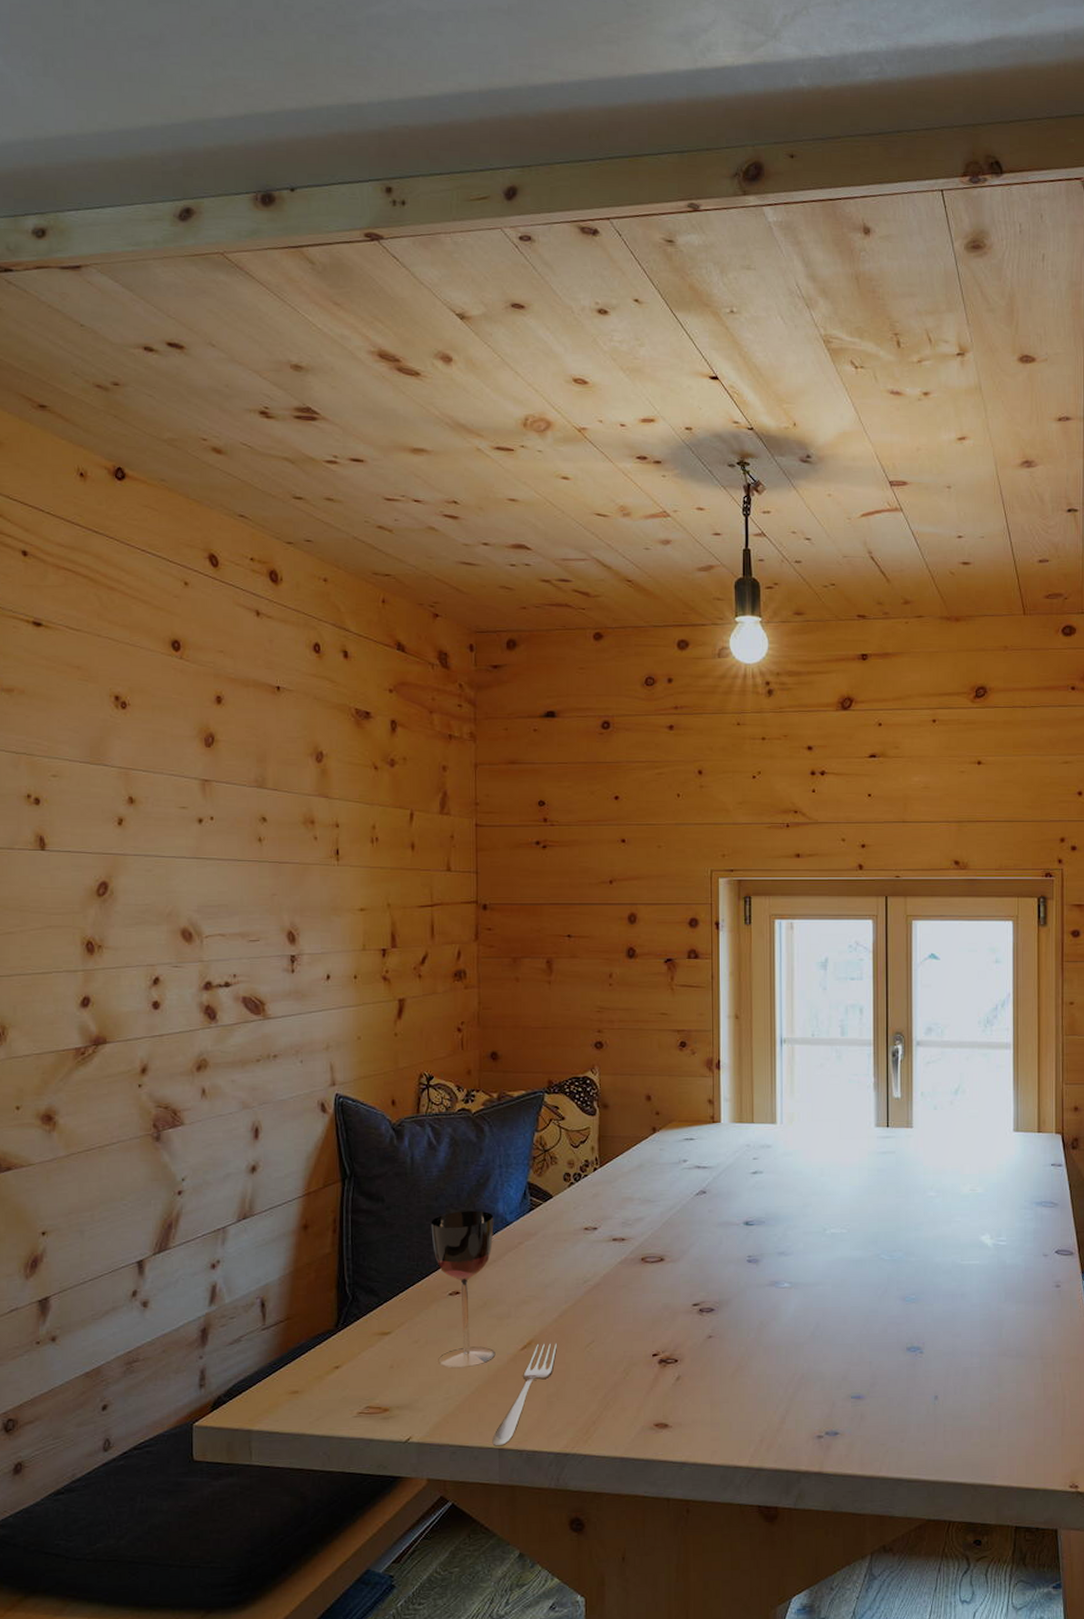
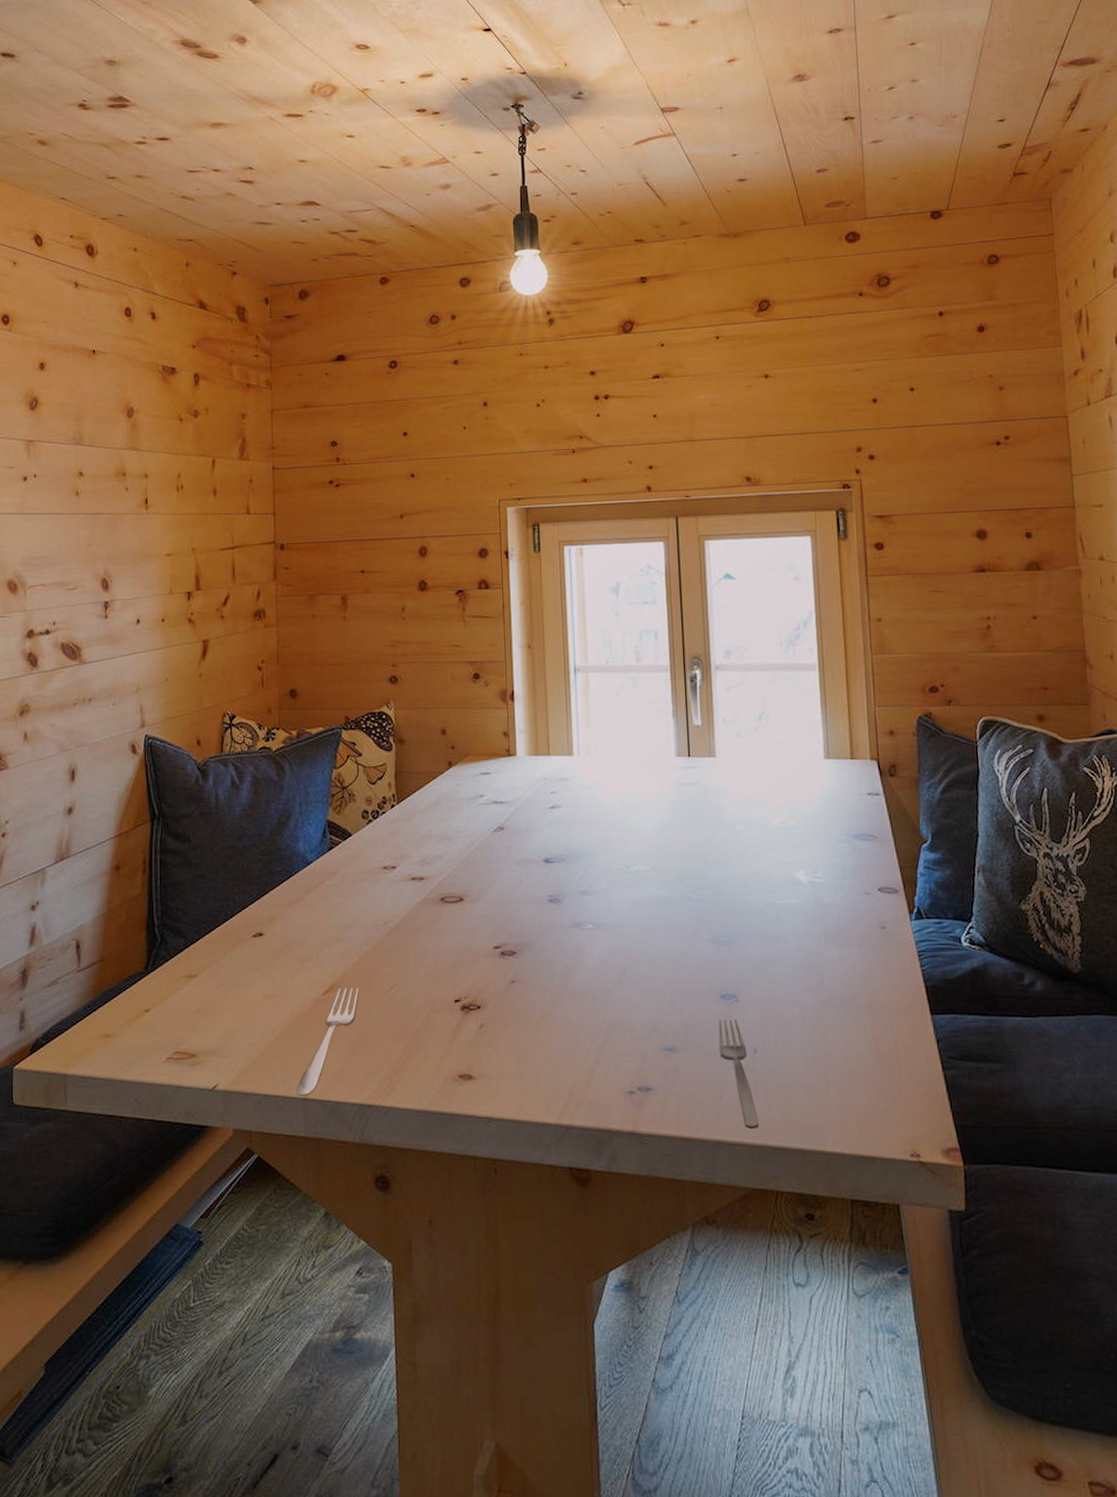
wineglass: present [431,1210,496,1369] -> none [235,850,299,1013]
fork: none [903,1370,936,1467] -> present [718,1020,759,1129]

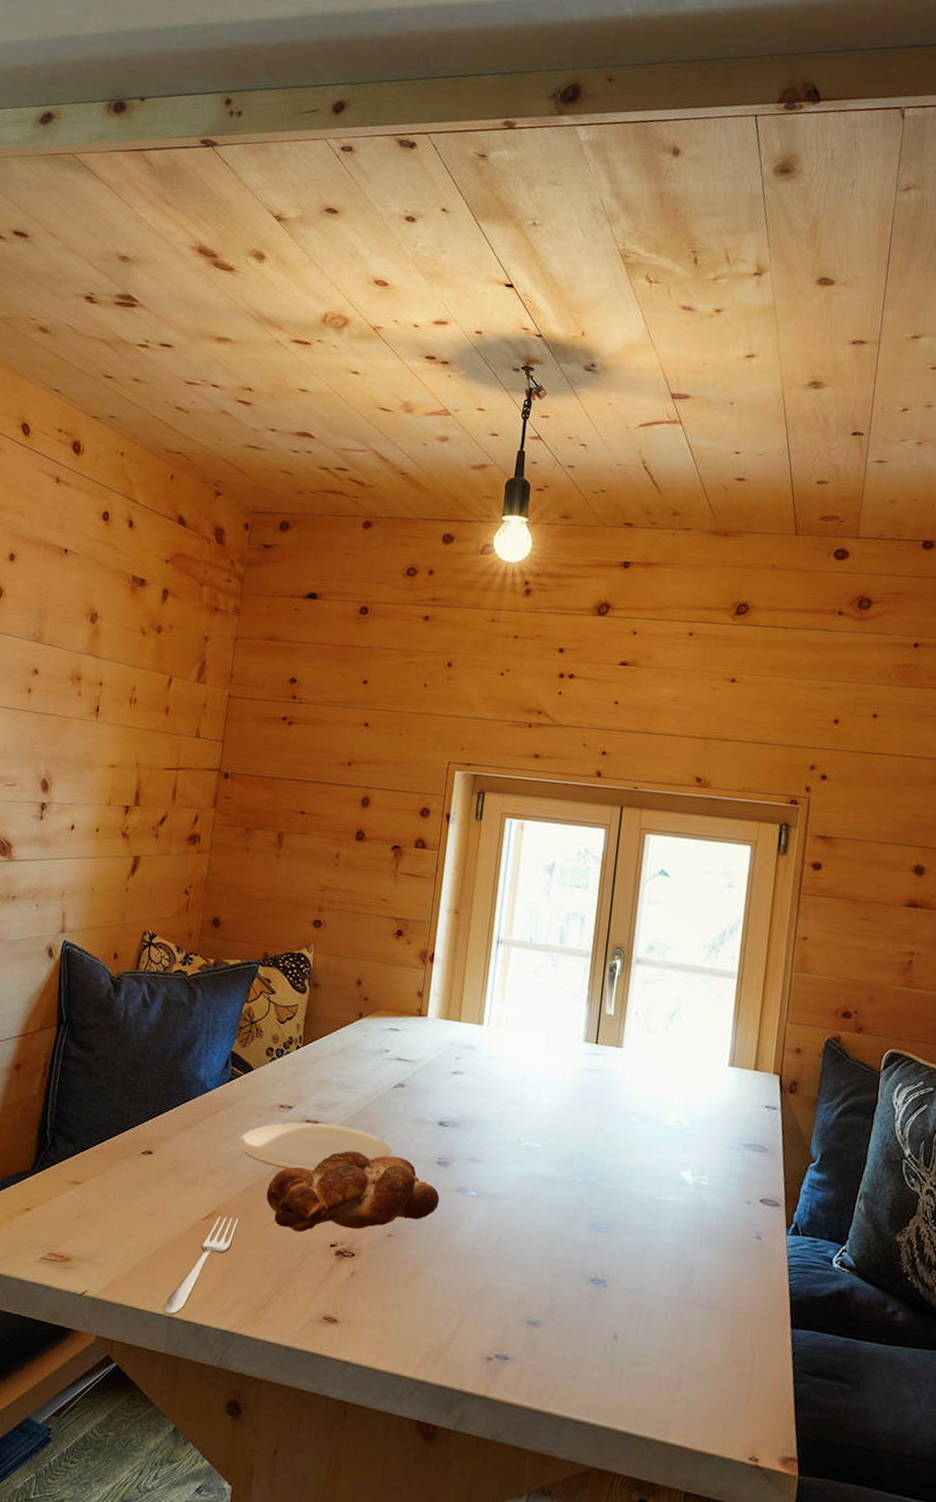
plate: none [347,878,502,931] -> present [238,1122,392,1173]
bread loaf: none [383,901,557,993] -> present [266,1150,440,1233]
fork: present [718,1020,759,1129] -> none [580,1302,608,1411]

